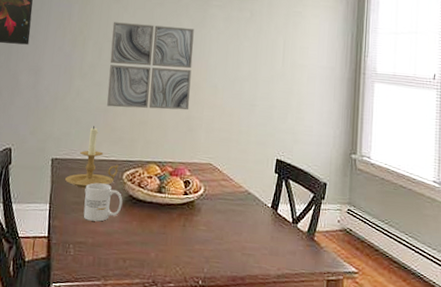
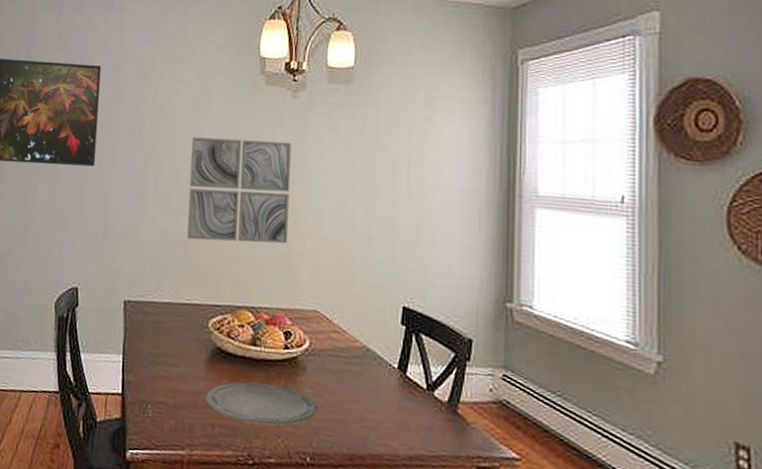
candle holder: present [64,126,119,189] -> none [139,262,203,338]
mug: present [83,182,123,222] -> none [162,331,209,378]
plate: none [119,222,208,257] -> present [205,382,316,426]

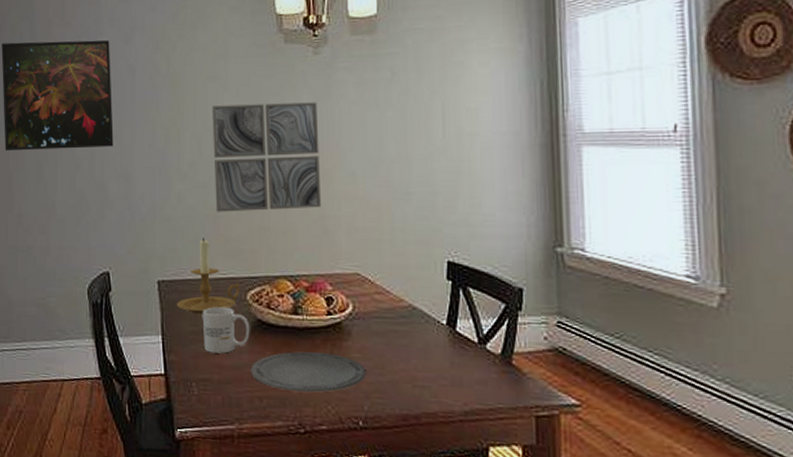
candle holder: none [139,262,203,338] -> present [176,238,240,315]
mug: none [162,331,209,378] -> present [202,307,250,354]

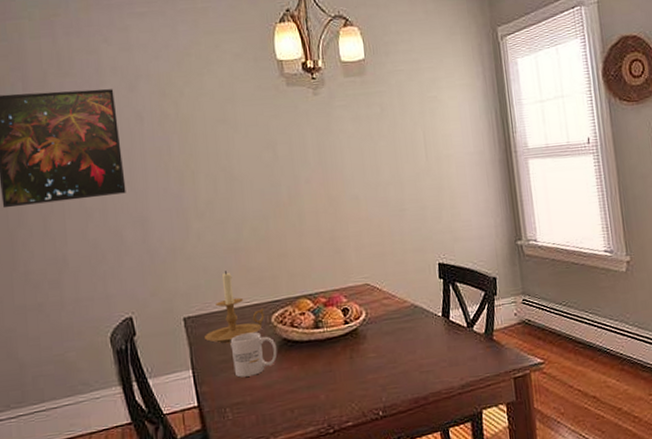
wall art: present [211,102,322,212] -> none [223,137,332,246]
plate: present [251,351,365,393] -> none [280,357,381,398]

